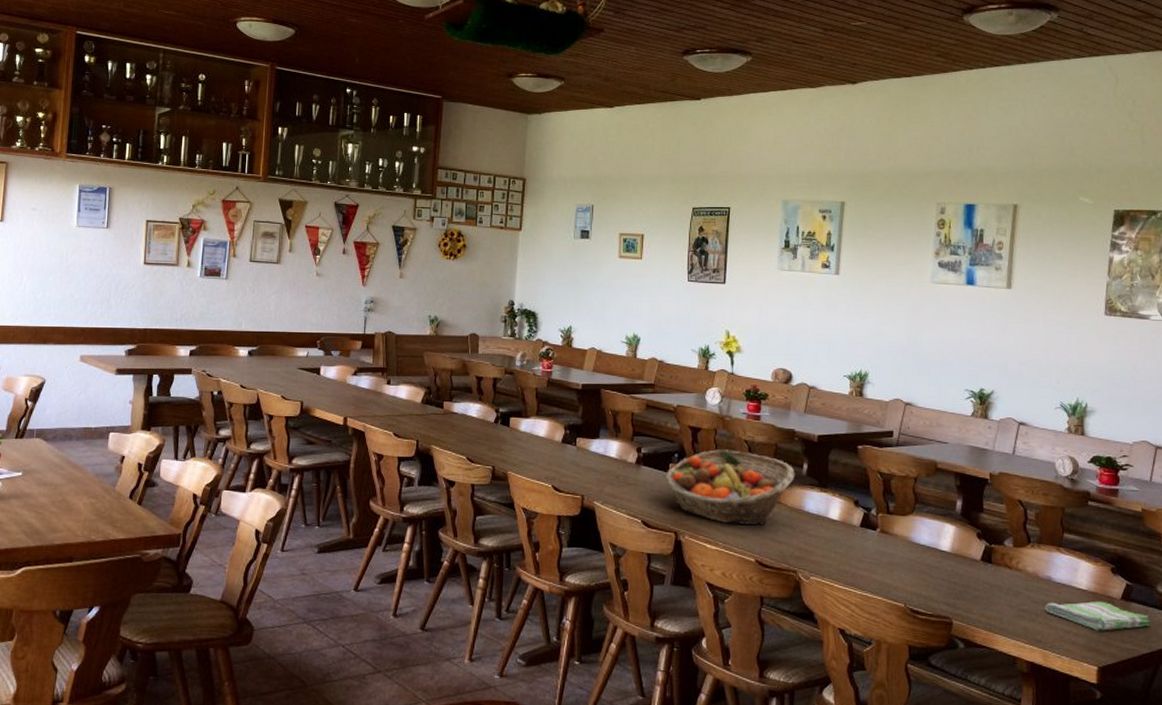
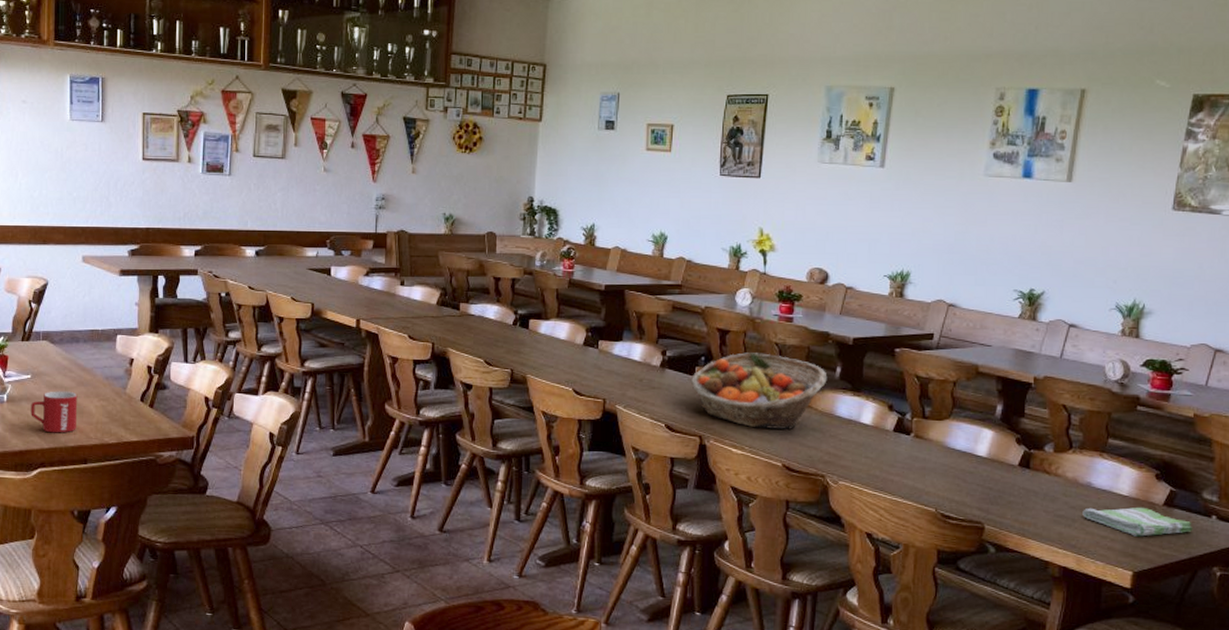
mug: none [19,488,67,531] -> present [31,391,78,433]

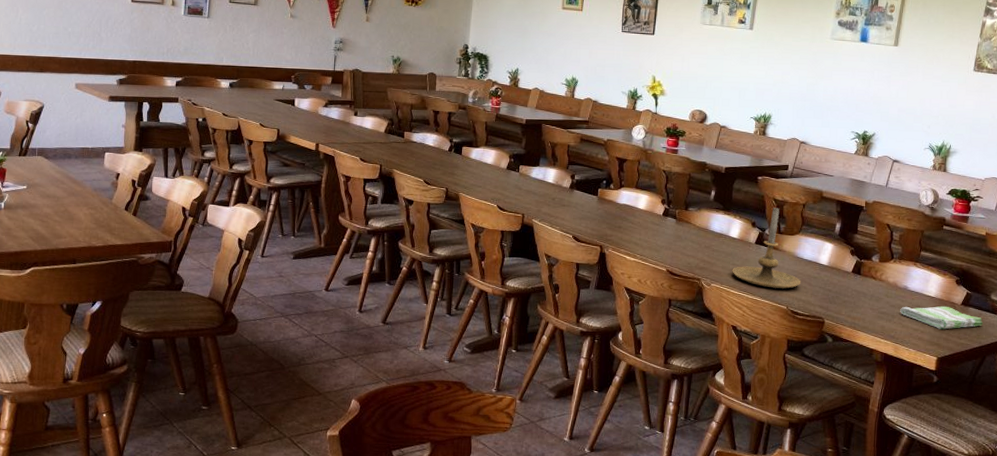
mug: present [31,391,78,433] -> none [26,200,69,237]
fruit basket: present [690,352,827,429] -> none [594,178,704,241]
candle holder: none [865,386,952,487] -> present [732,208,800,289]

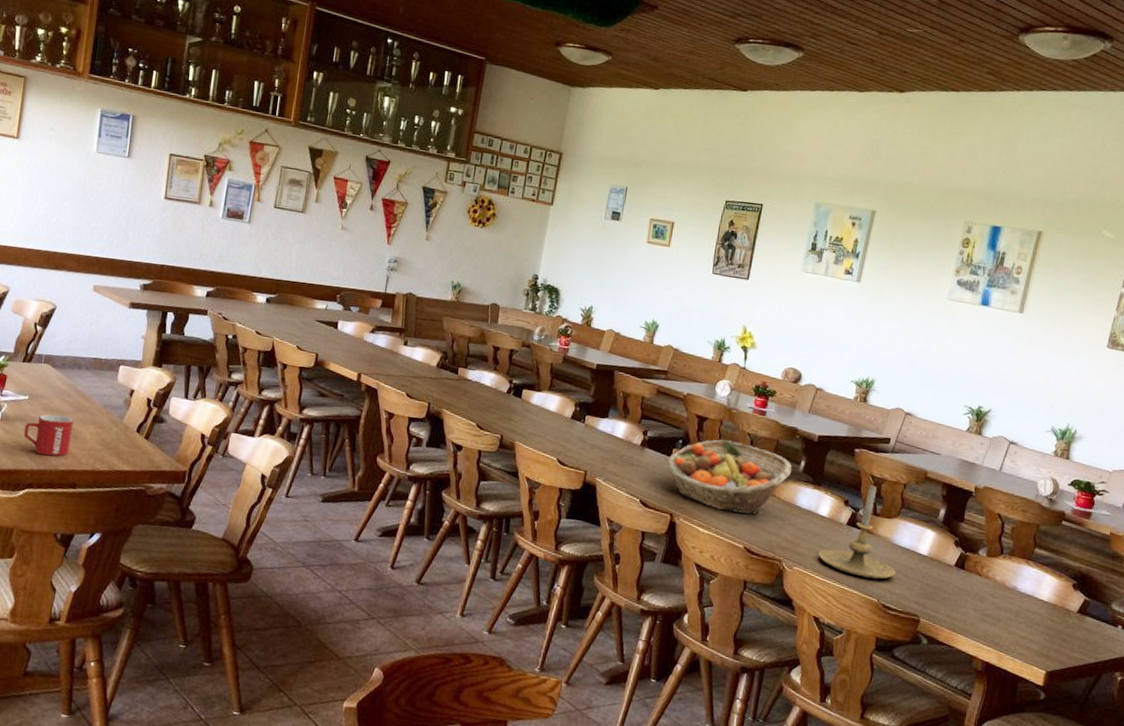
mug: none [26,200,69,237] -> present [24,414,74,456]
fruit basket: none [594,178,704,241] -> present [667,439,792,515]
dish towel: present [900,305,984,330] -> none [1007,609,1101,640]

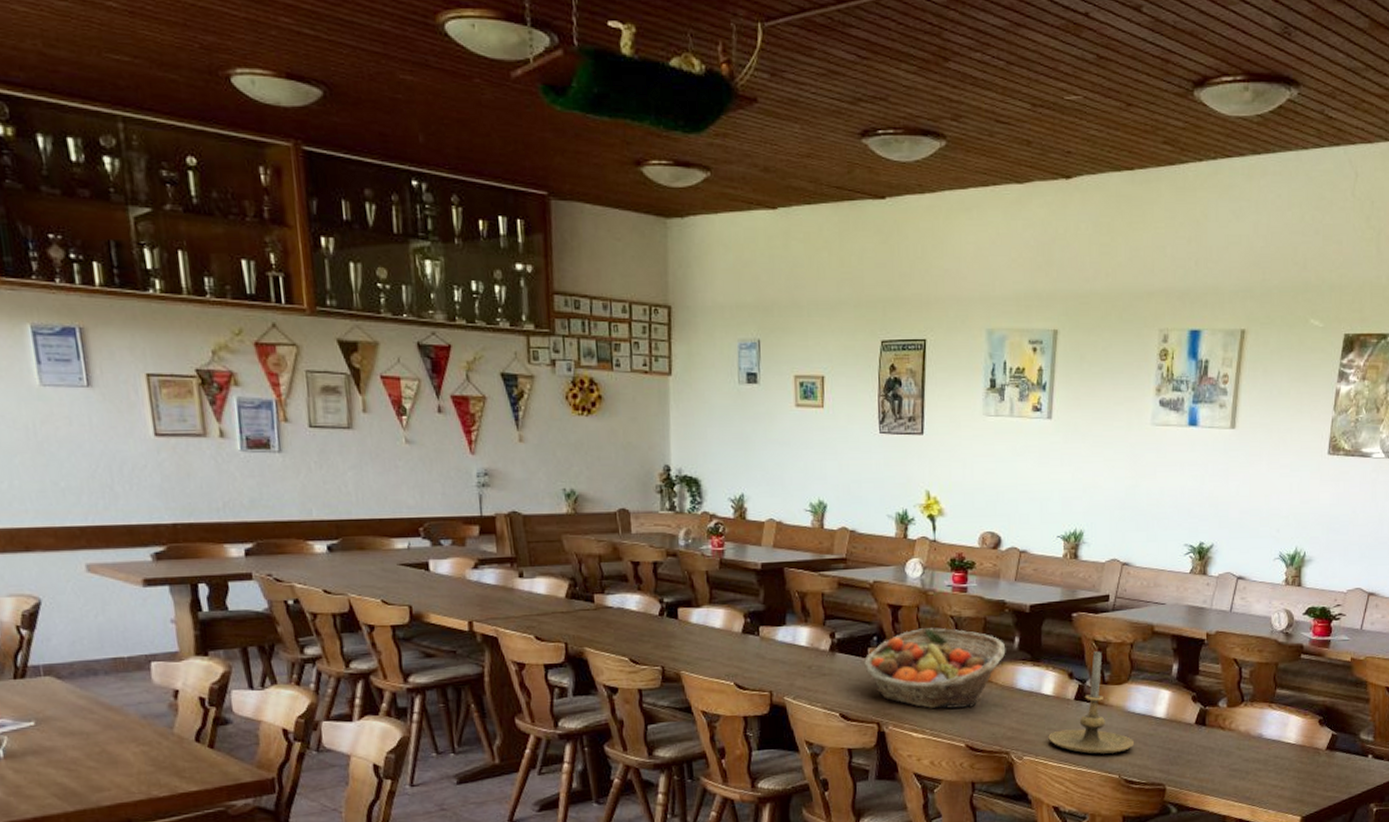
mug: present [24,414,74,456] -> none [40,737,111,792]

